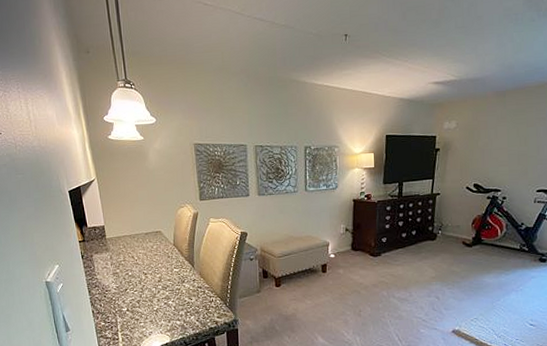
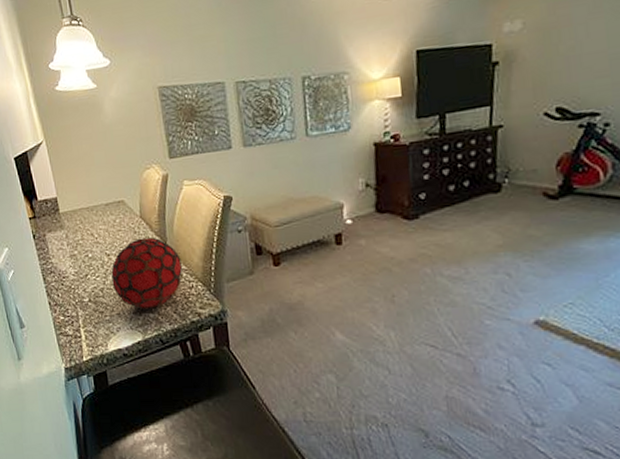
decorative orb: none [147,261,205,318] -> present [111,237,182,309]

